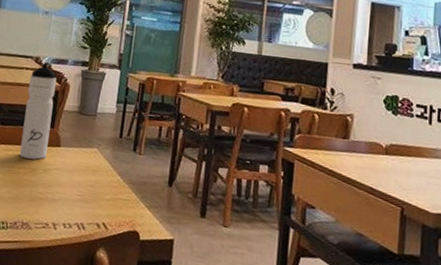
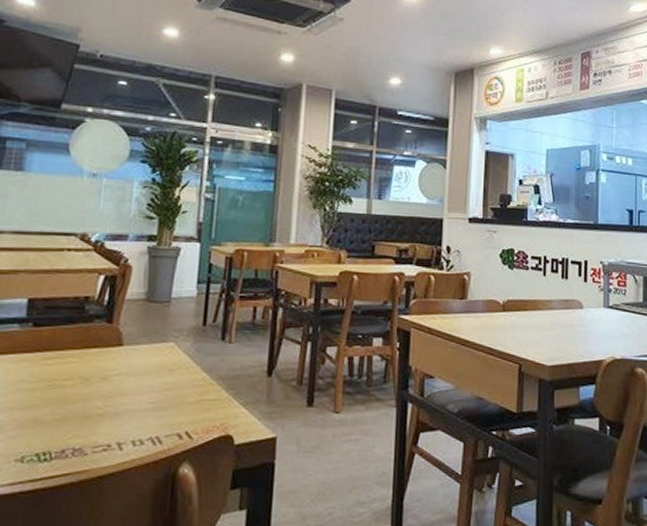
water bottle: present [19,64,57,160] -> none [63,242,114,366]

